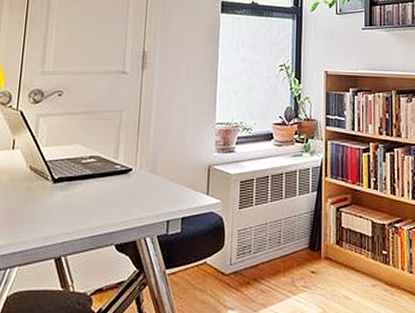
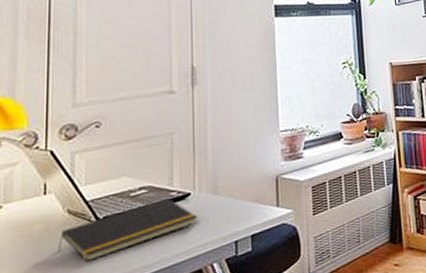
notepad: none [20,169,136,215] -> present [58,197,198,262]

